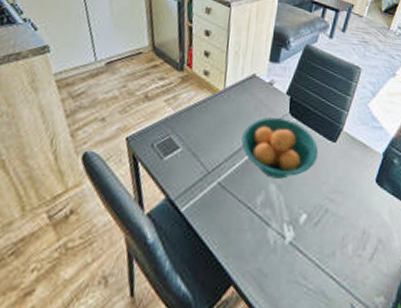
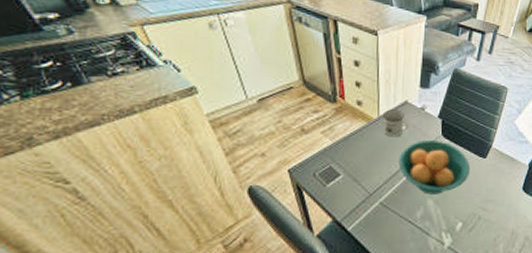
mug: none [229,82,256,112] -> present [383,109,409,137]

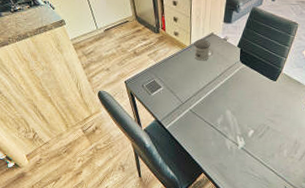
fruit bowl: present [398,140,471,194] -> none [205,64,263,107]

